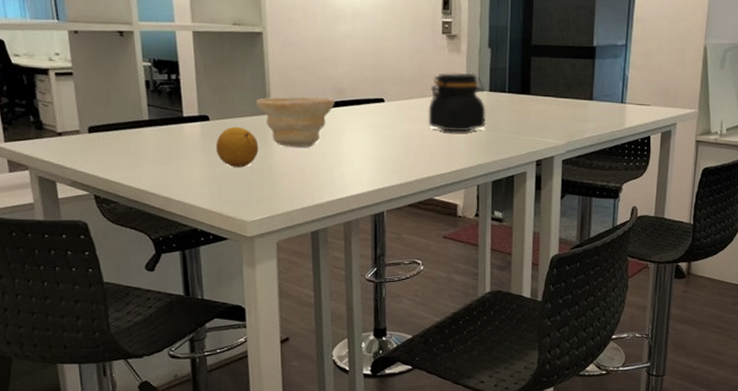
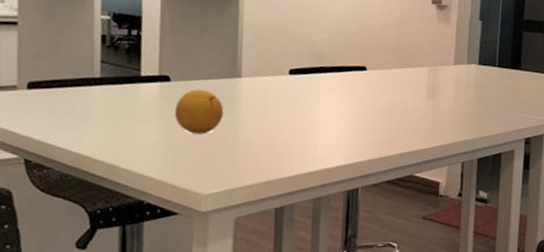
bowl: present [256,96,335,147] -> none [225,59,313,115]
jar: present [428,72,486,132] -> none [412,43,475,106]

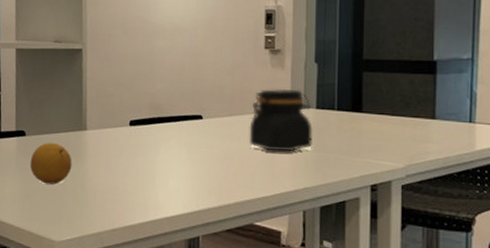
jar: none [412,43,475,106] -> present [249,88,313,152]

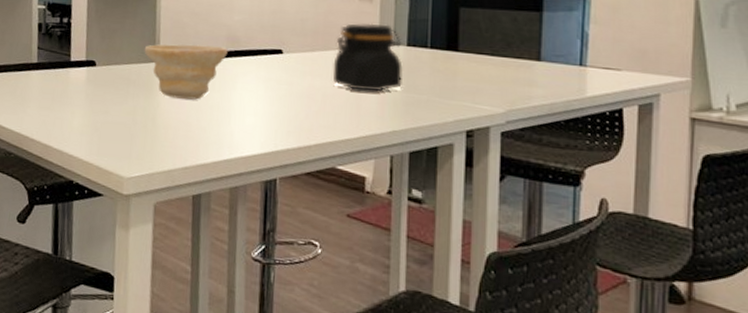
fruit: present [29,142,72,185] -> none [99,73,144,118]
bowl: none [72,112,151,165] -> present [144,44,228,100]

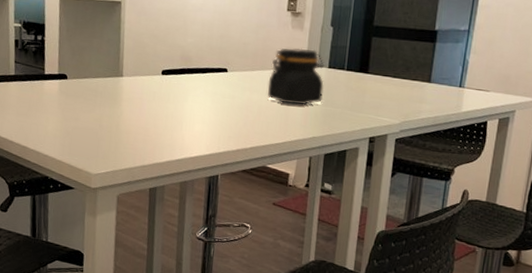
bowl: present [144,44,228,100] -> none [109,61,182,110]

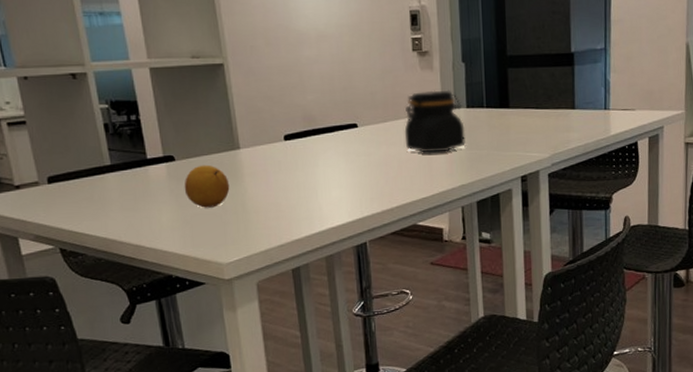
fruit: none [70,86,109,124] -> present [184,164,230,208]

